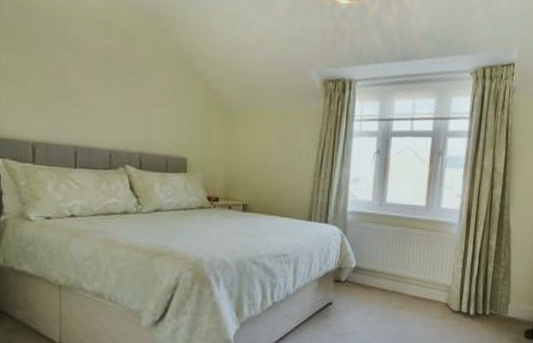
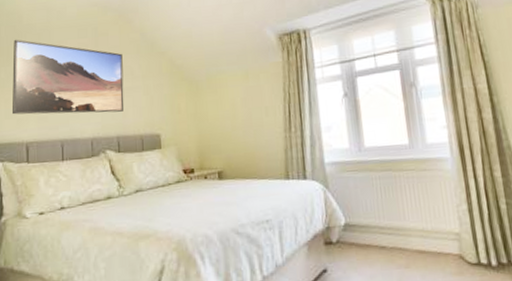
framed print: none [16,21,152,128] -> present [12,39,124,115]

